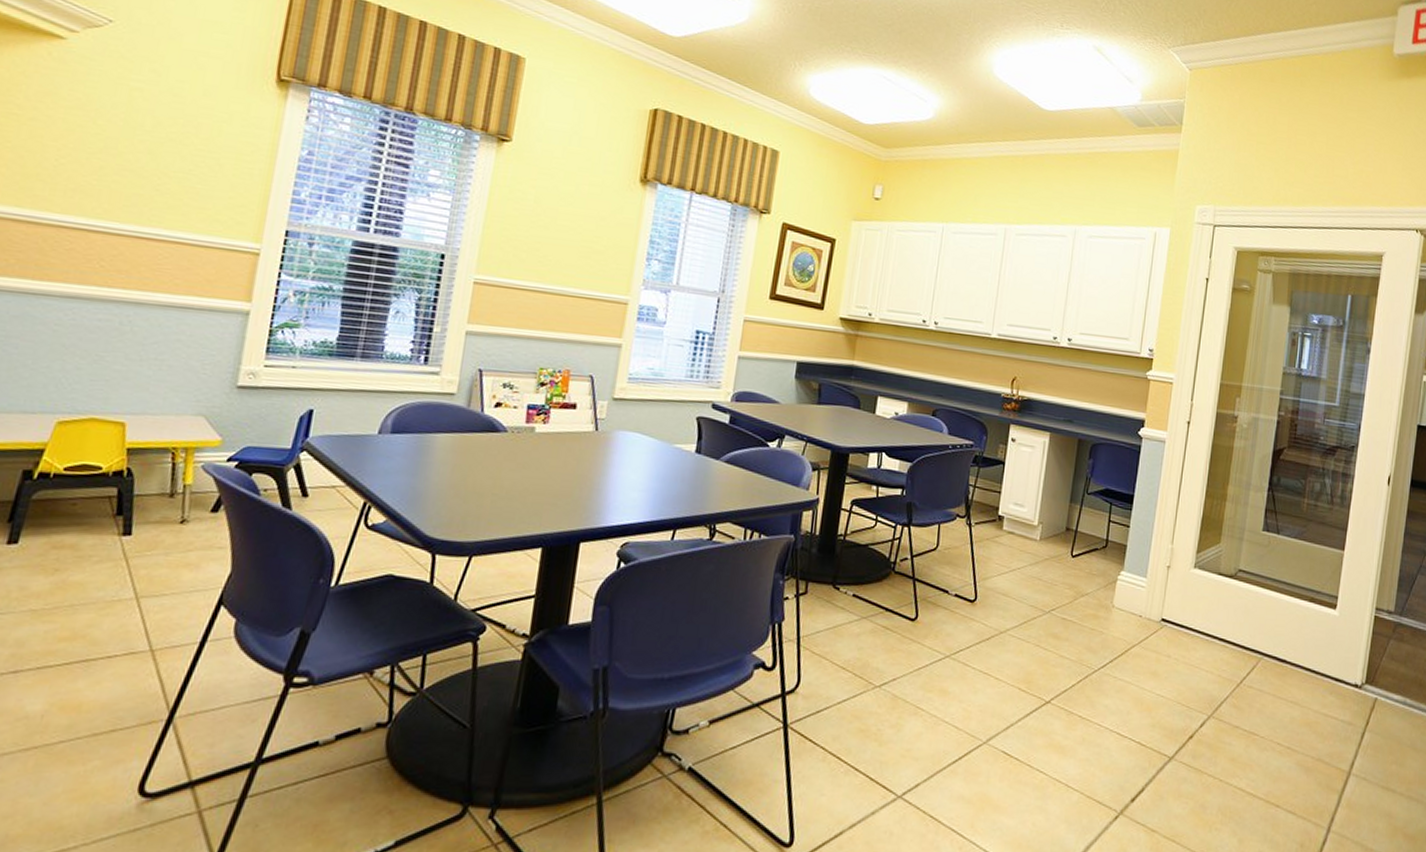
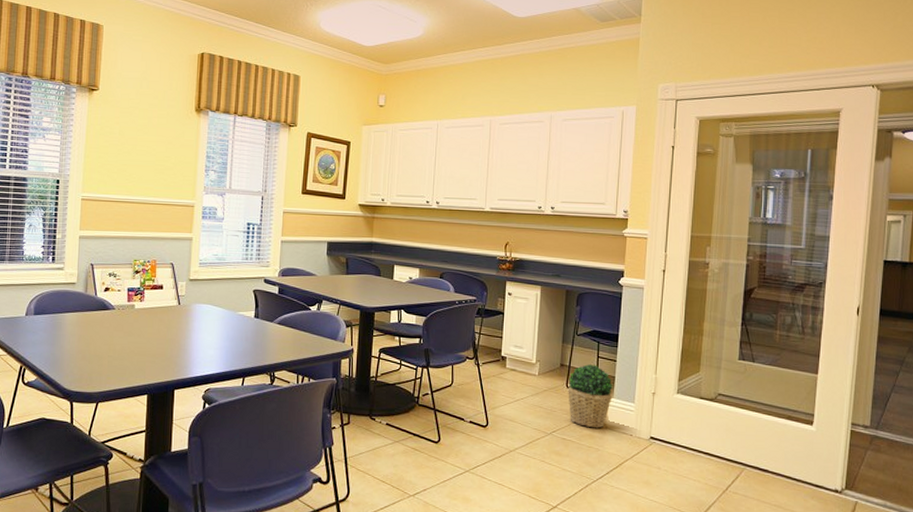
potted plant: none [1072,529,1124,607] -> present [568,364,613,428]

